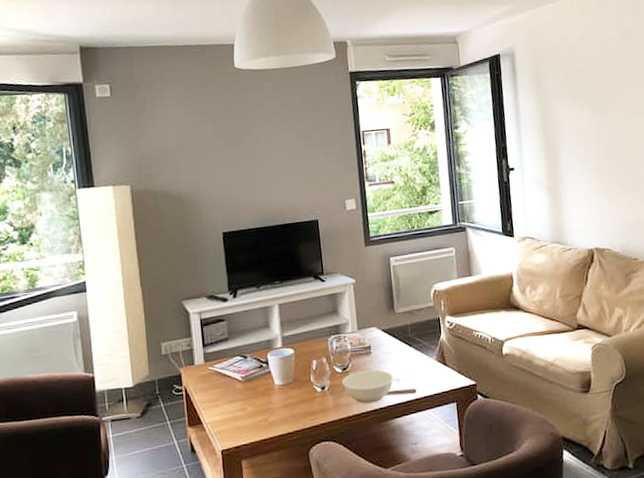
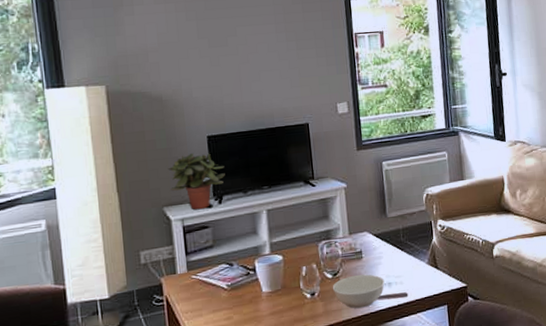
potted plant: none [186,249,240,304] -> present [168,153,225,210]

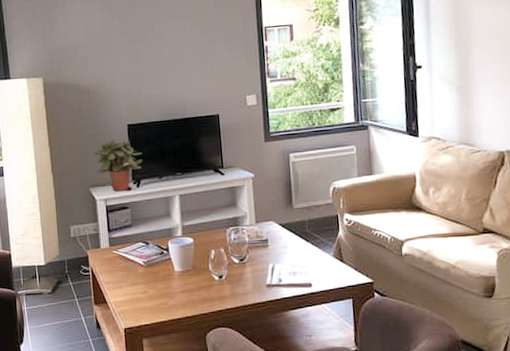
bowl: present [332,274,385,309] -> none [239,262,290,294]

